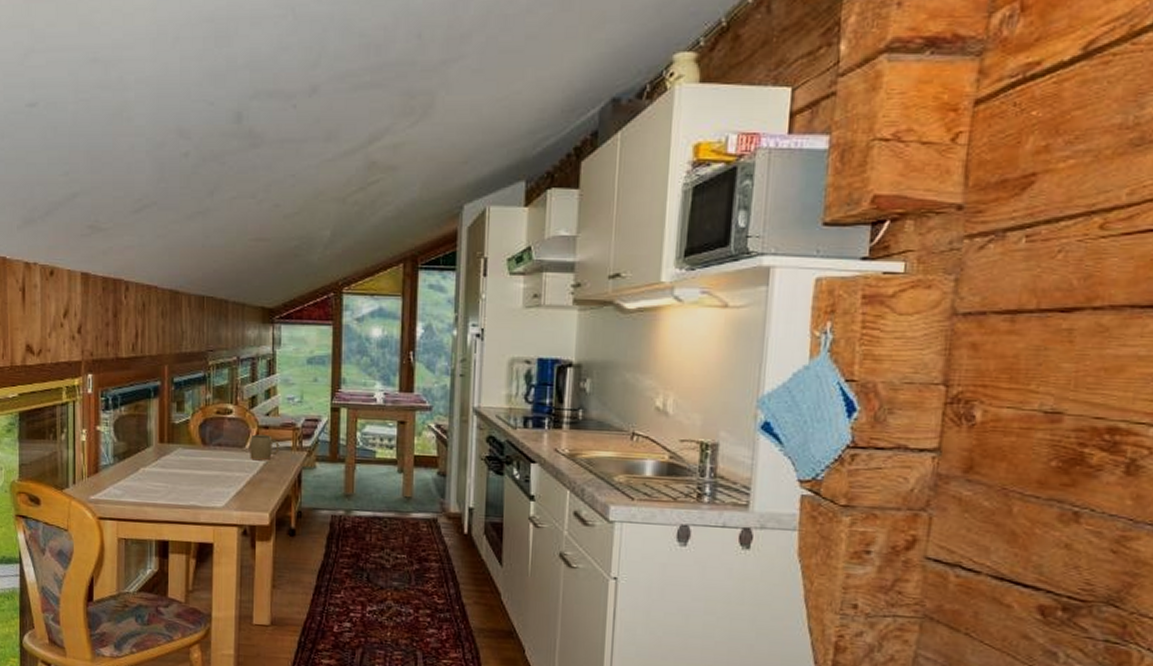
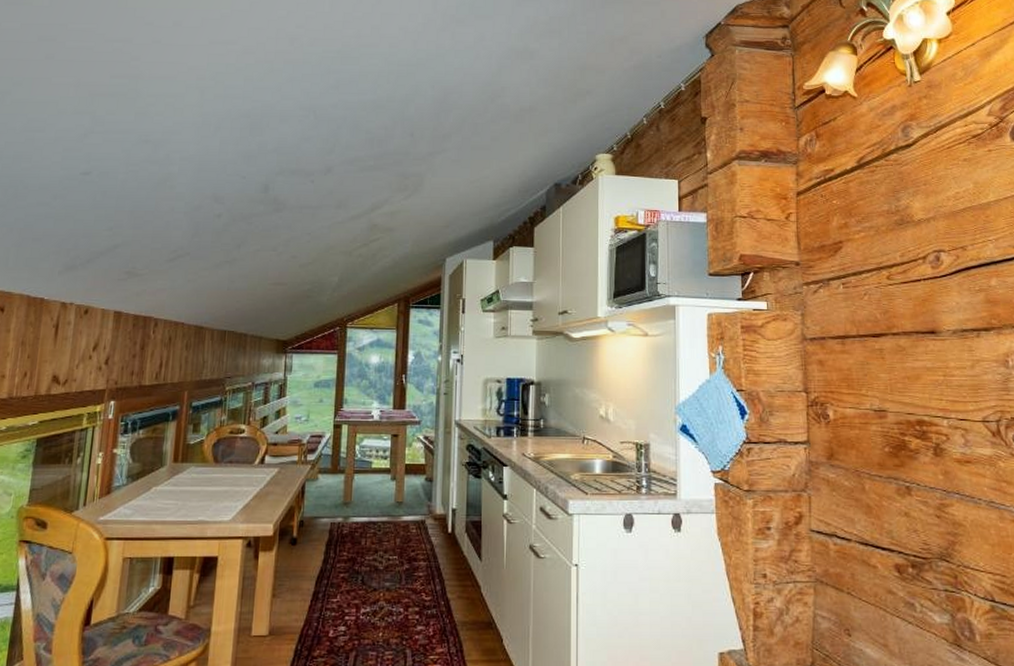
mug: present [250,434,280,461] -> none [258,451,286,475]

